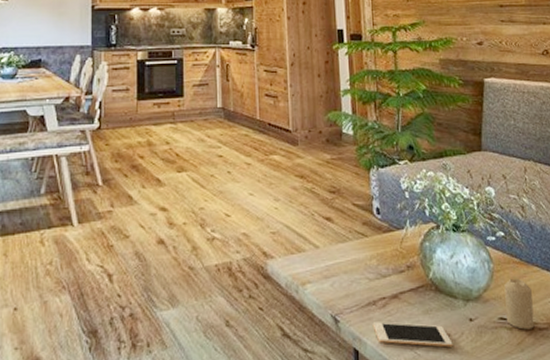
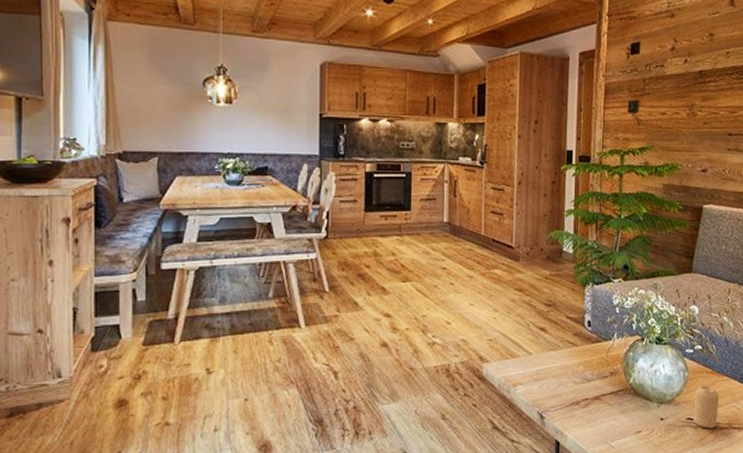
cell phone: present [372,322,453,347] -> none [574,419,644,441]

